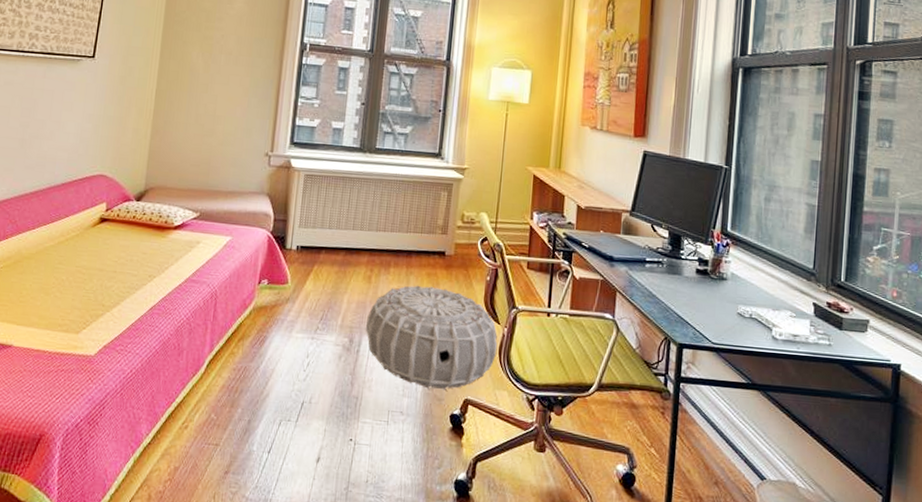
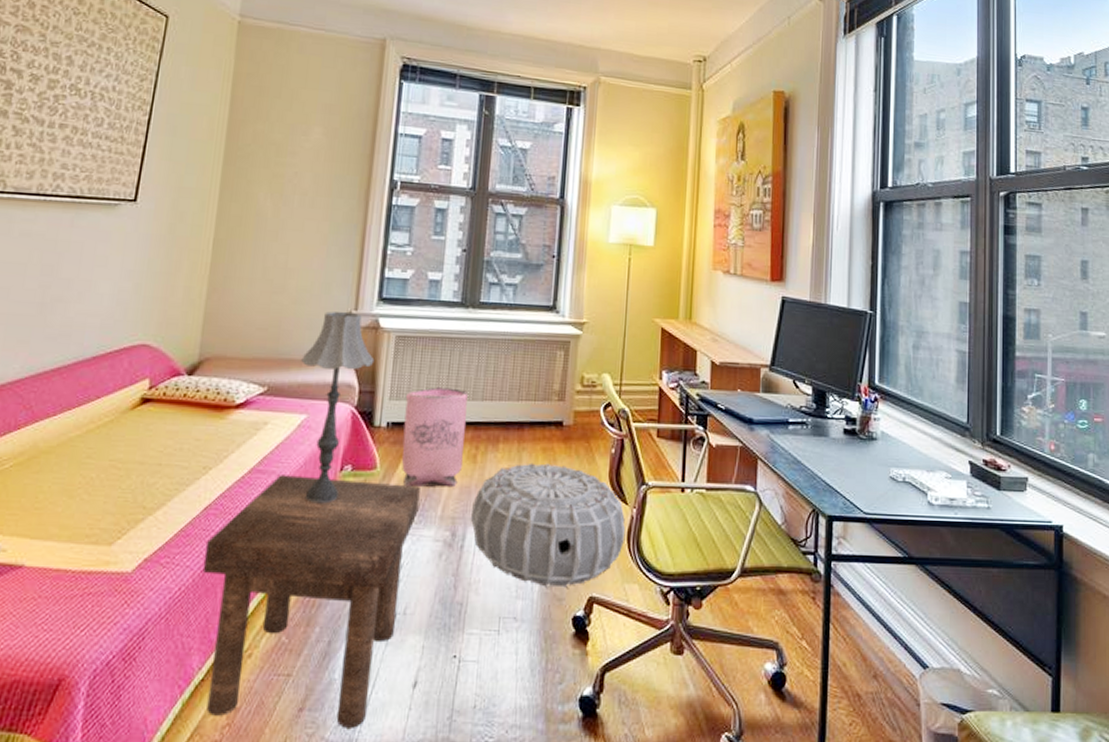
stool: none [149,285,324,491] -> present [202,475,420,728]
table lamp: none [227,152,287,310] -> present [301,311,375,504]
bag: none [309,218,364,302] -> present [401,387,468,488]

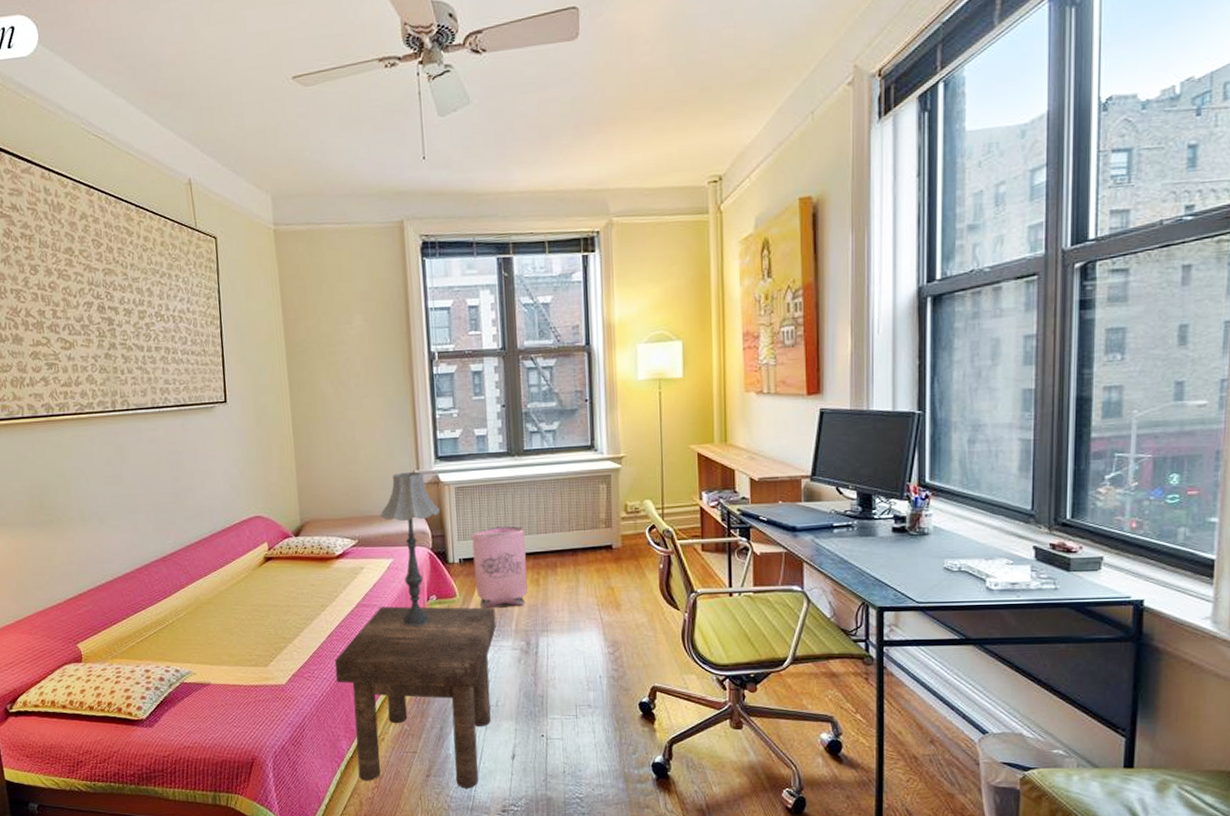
air purifier: present [471,463,626,588] -> none [541,581,680,681]

